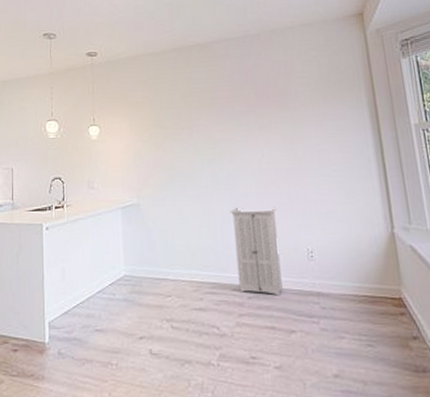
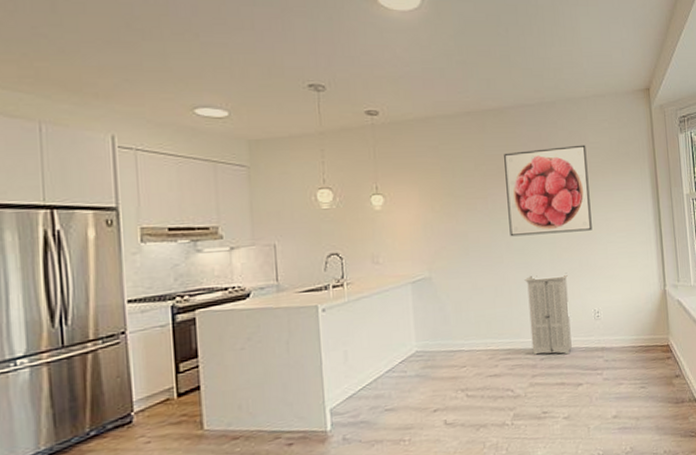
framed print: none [208,74,302,167] -> present [504,144,592,237]

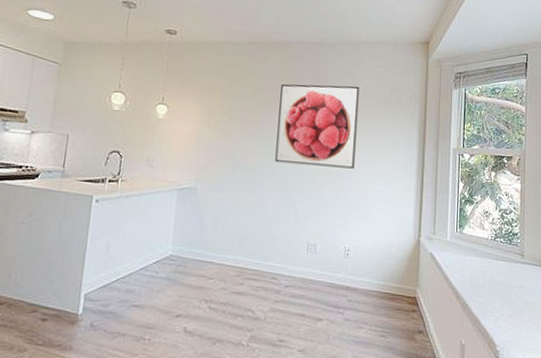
storage cabinet: present [524,273,572,355] -> none [278,203,324,287]

